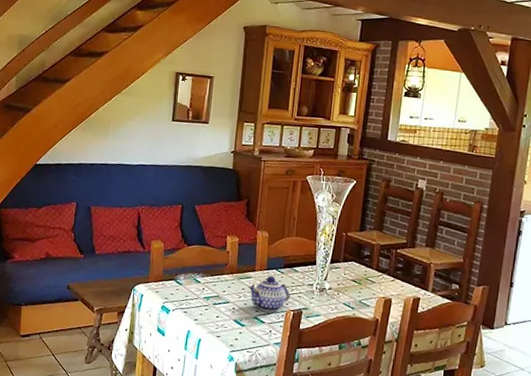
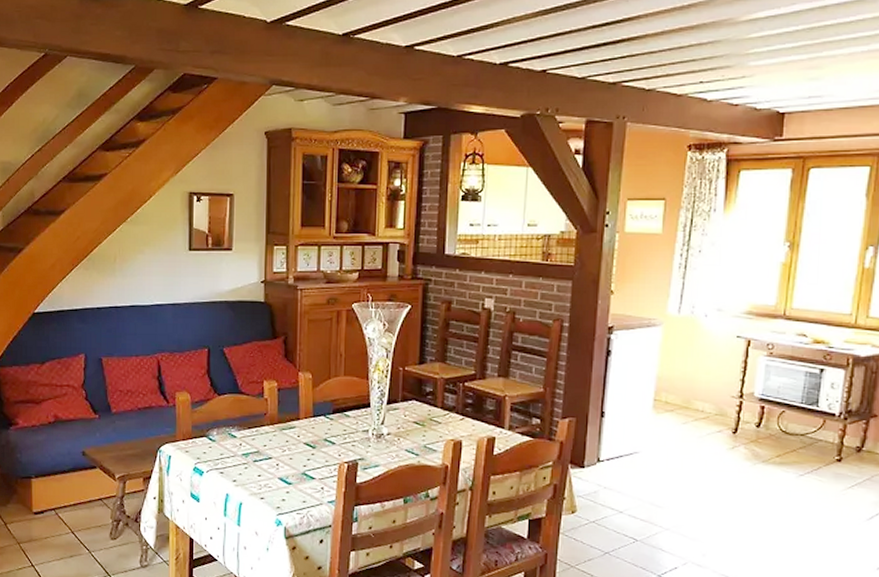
teapot: present [247,275,290,313] -> none [292,423,342,466]

